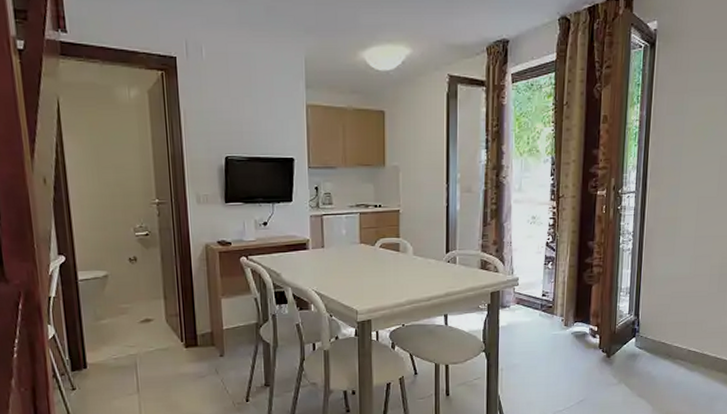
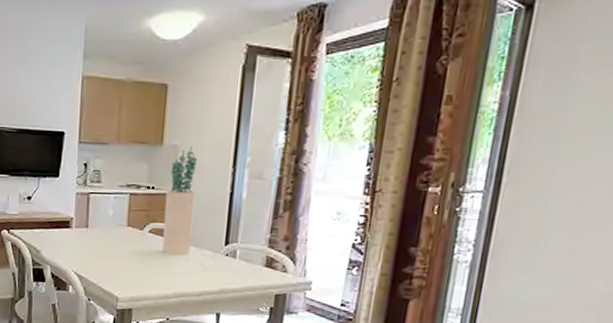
vase: none [392,166,417,266] -> present [162,146,197,255]

